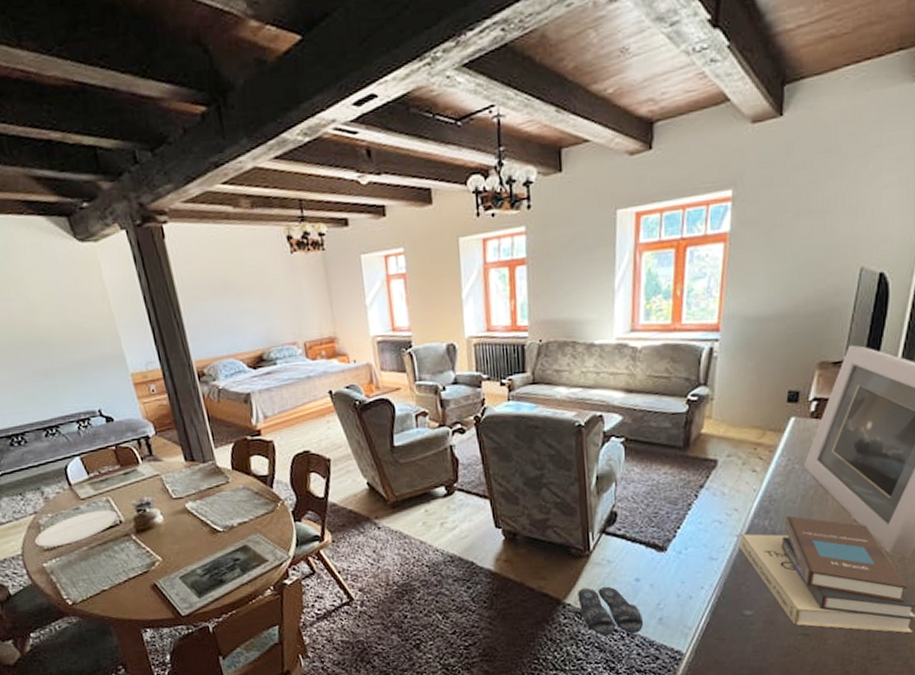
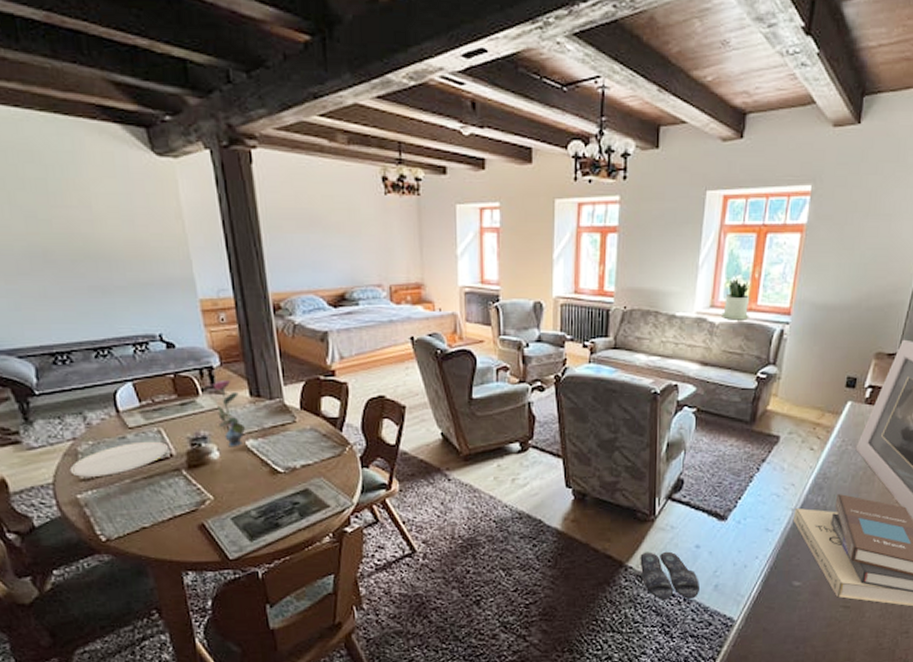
vase: none [150,448,184,511] -> present [212,381,245,447]
planter: none [643,299,674,343] -> present [721,279,751,320]

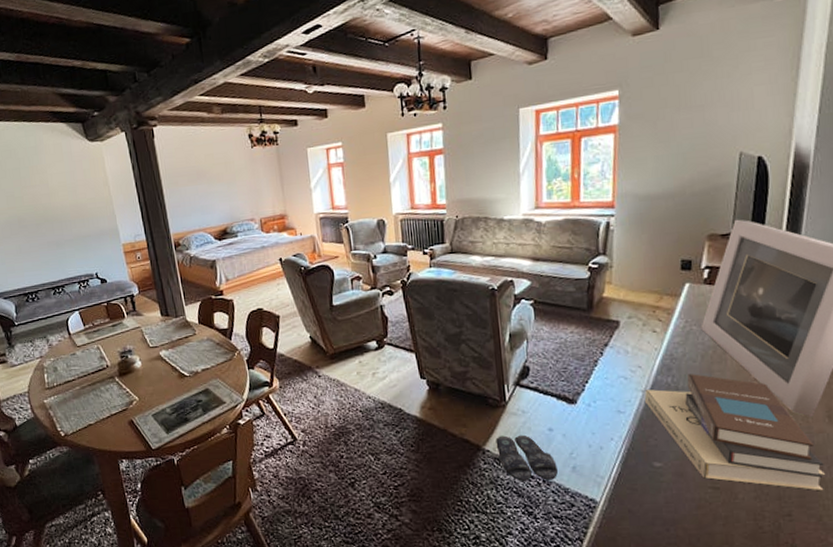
plate: present [69,441,170,477] -> none [38,355,106,386]
vase: present [212,381,245,447] -> none [134,305,159,358]
planter: present [721,279,751,320] -> none [547,181,574,218]

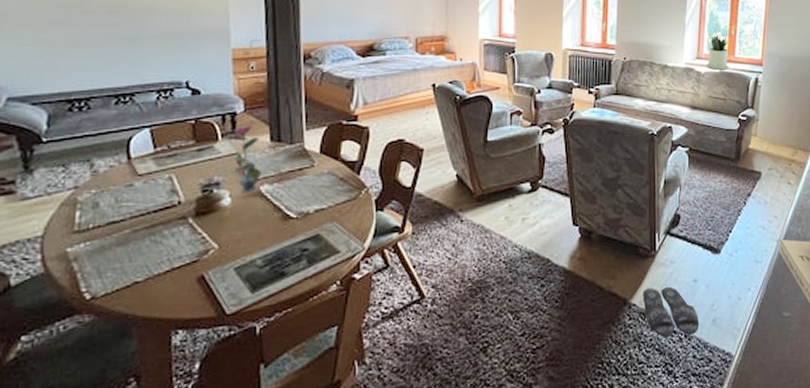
vase: none [134,305,159,358] -> present [233,126,261,193]
planter: none [547,181,574,218] -> present [706,35,729,70]

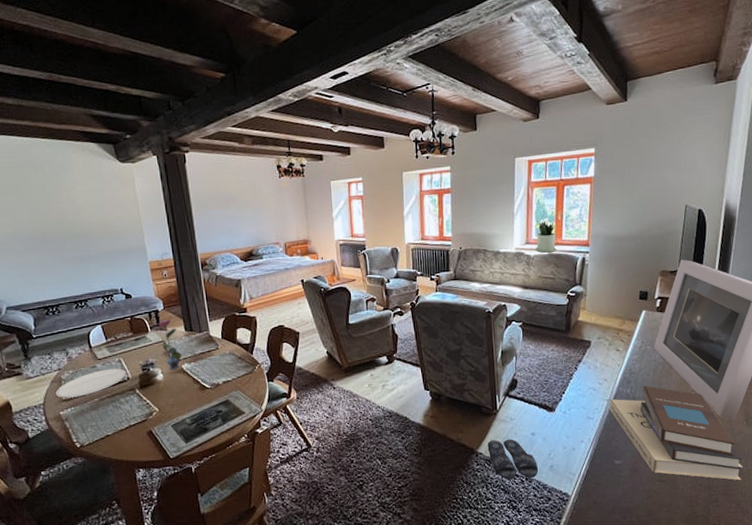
plate: none [64,188,179,228] -> present [55,368,127,398]

